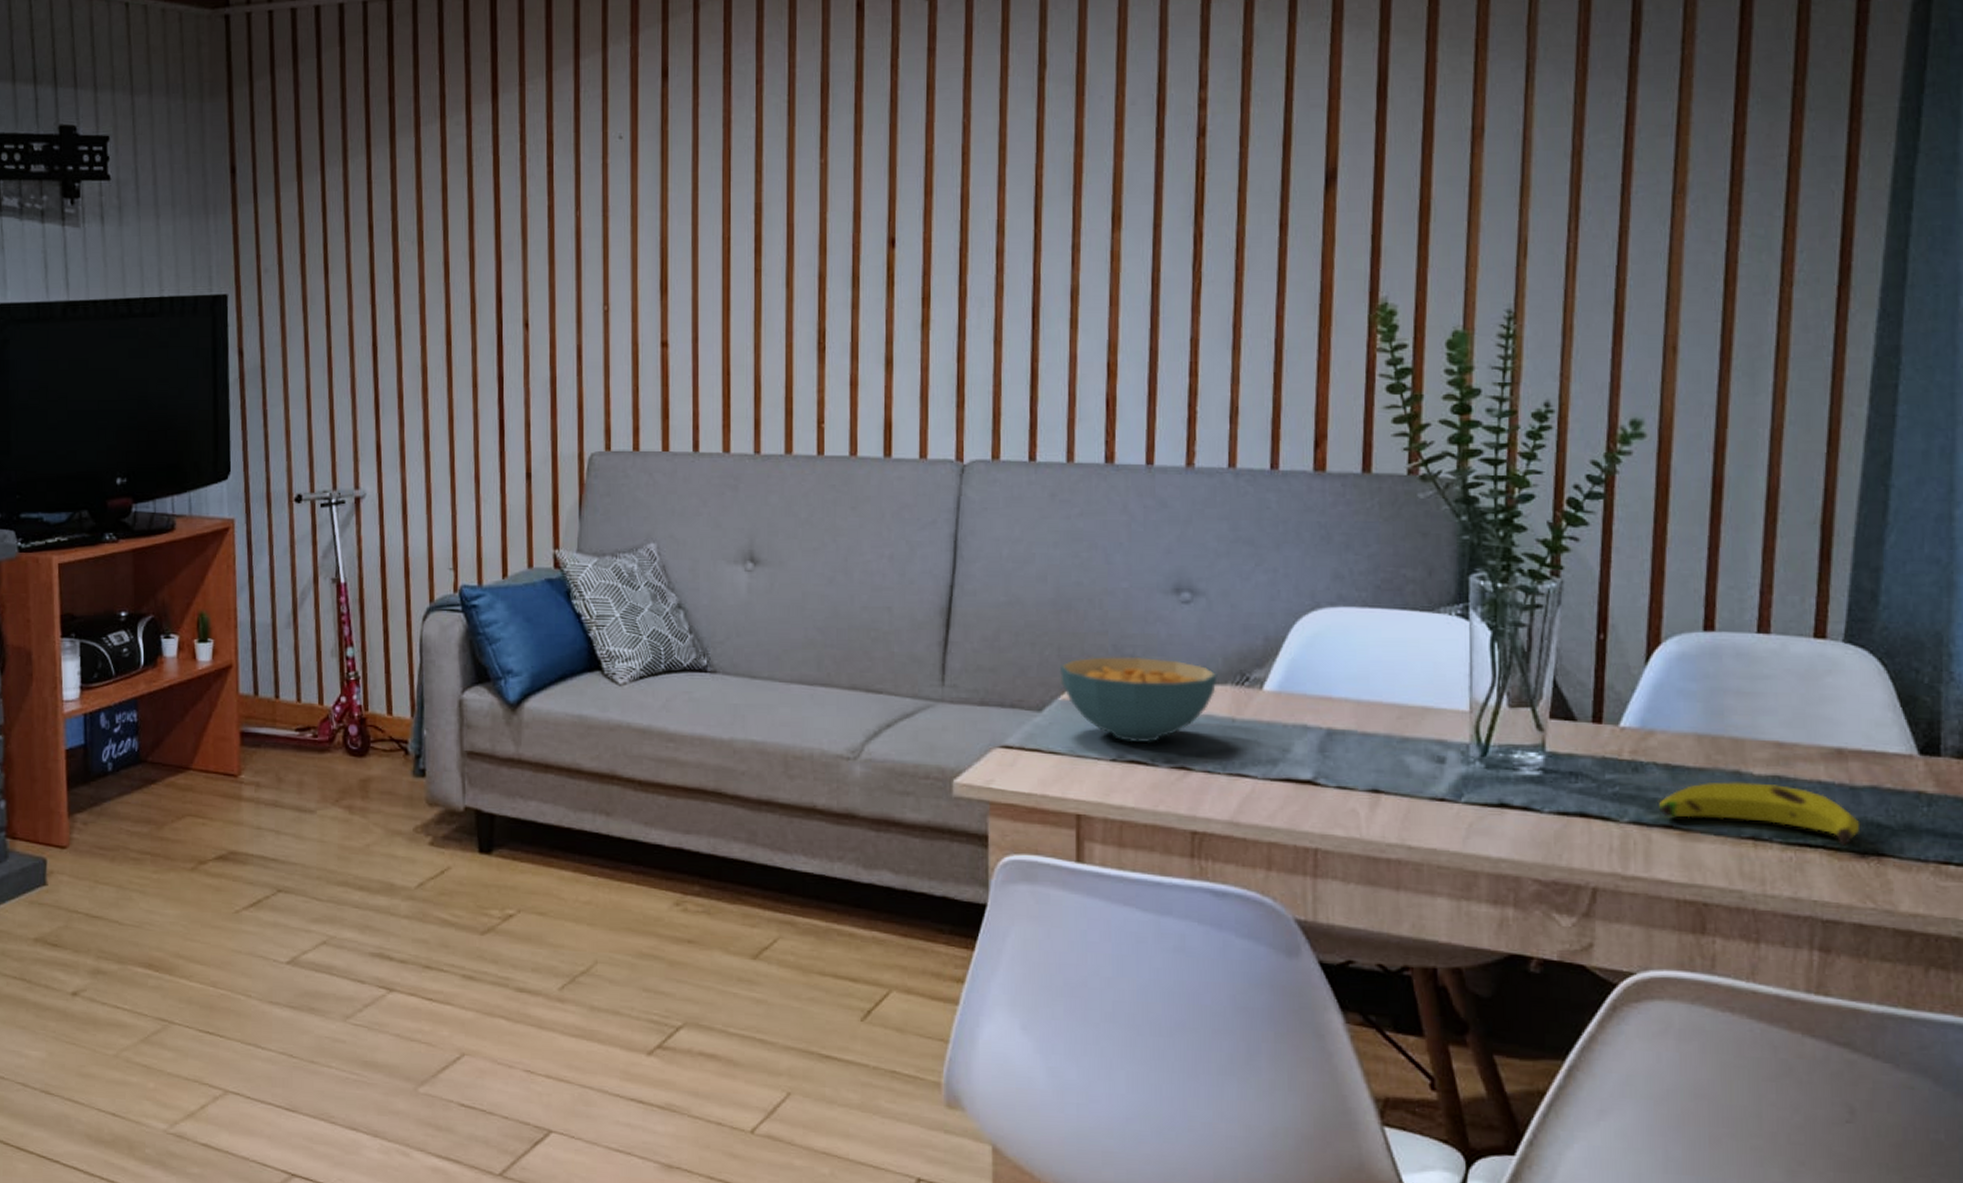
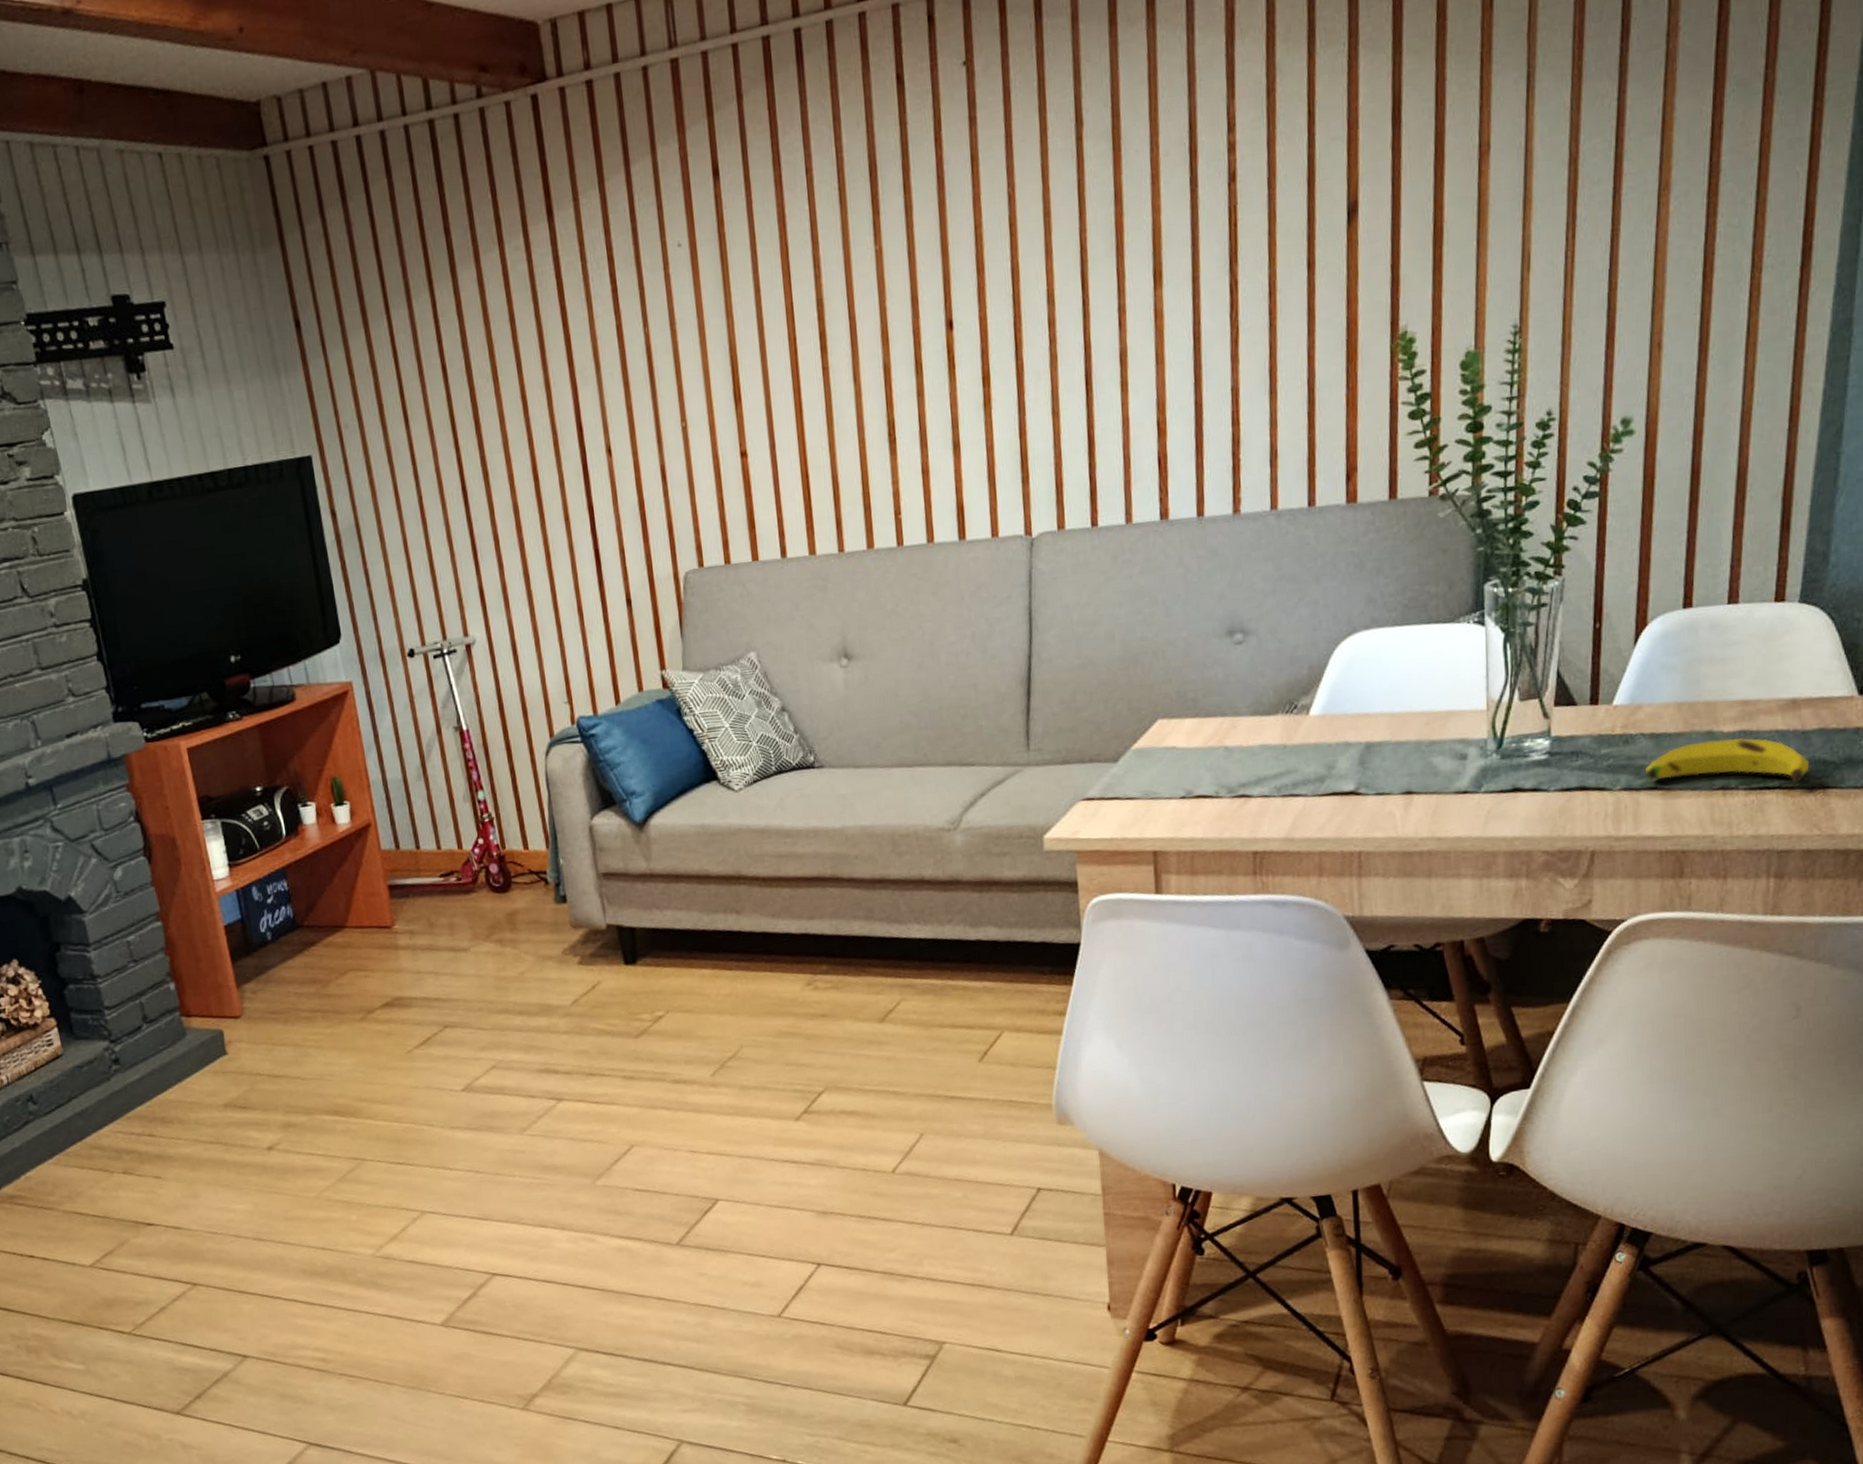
cereal bowl: present [1059,656,1218,743] -> none [1130,698,1270,779]

